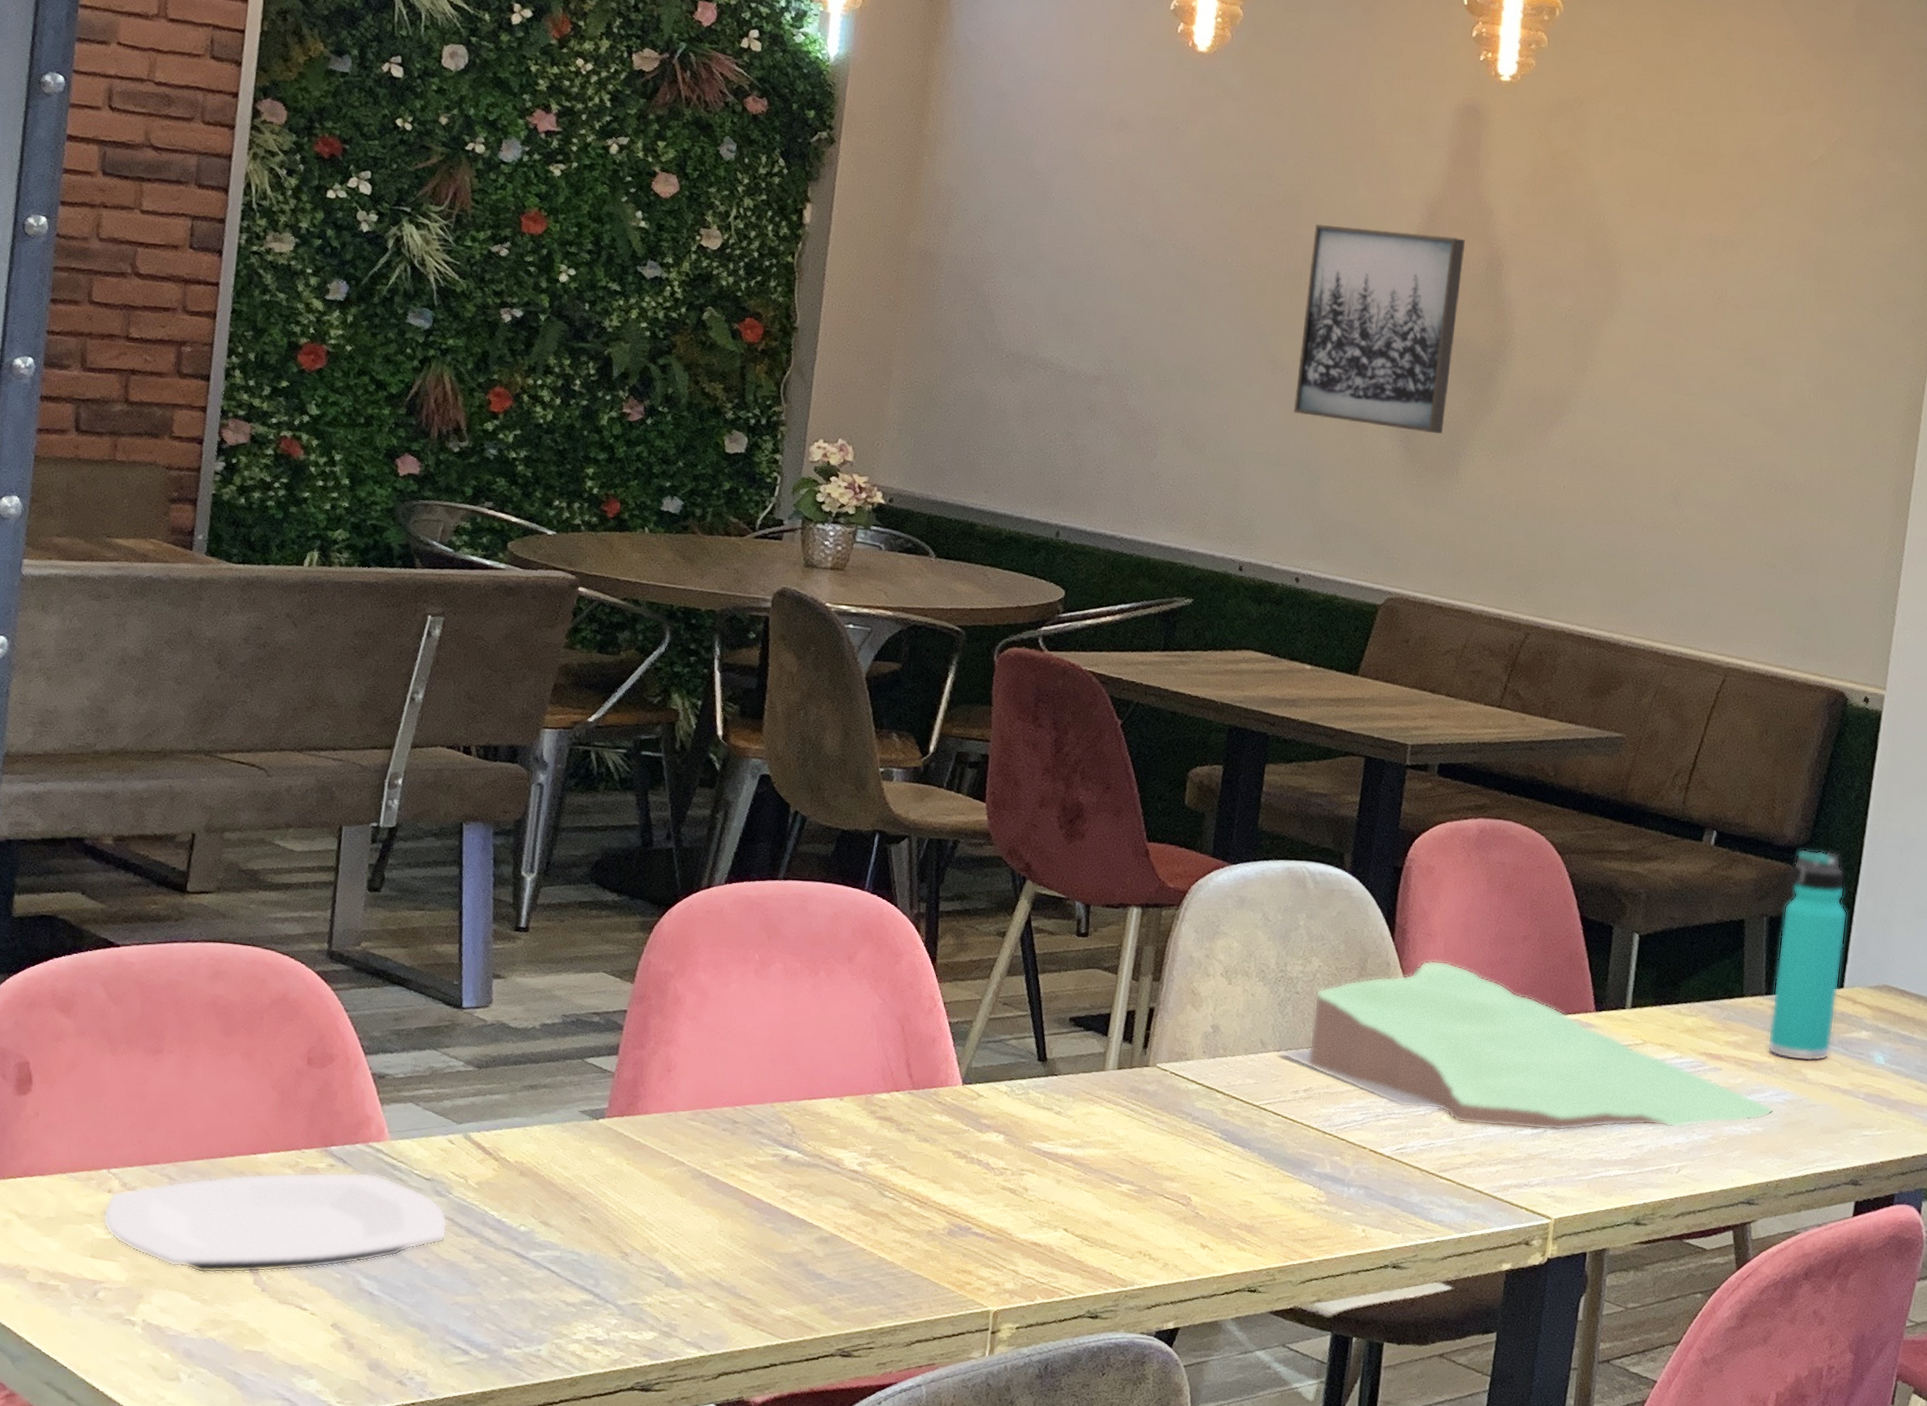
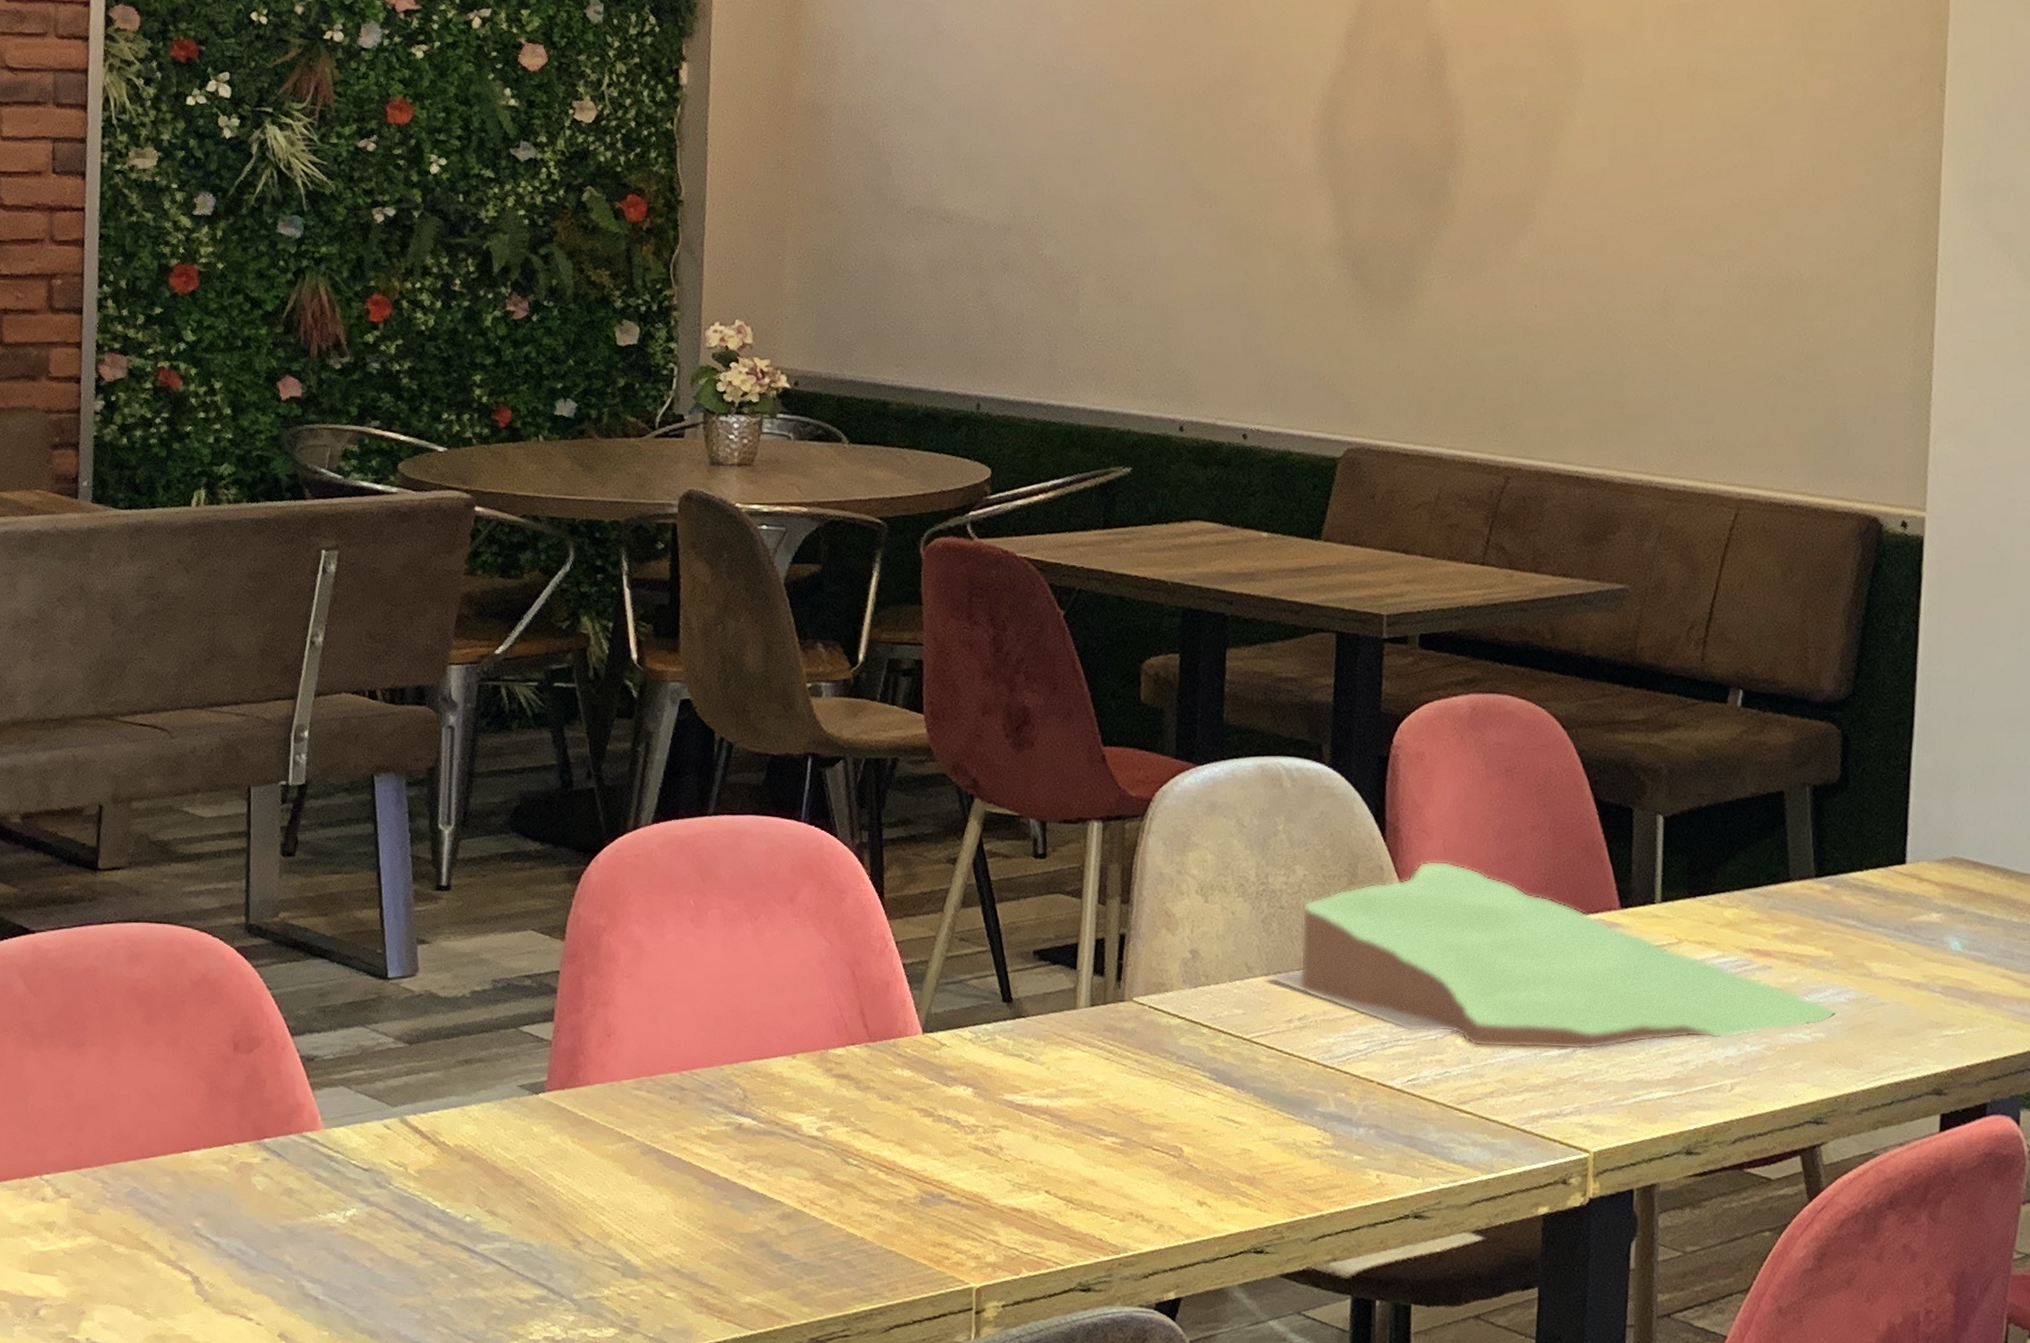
plate: present [102,1172,448,1274] -> none [37,1165,390,1285]
wall art: present [1293,224,1465,434] -> none [1225,31,1402,257]
thermos bottle: present [1766,848,1848,1062] -> none [1822,703,1904,953]

